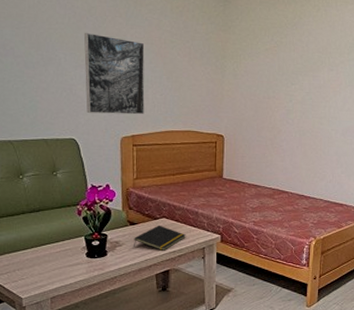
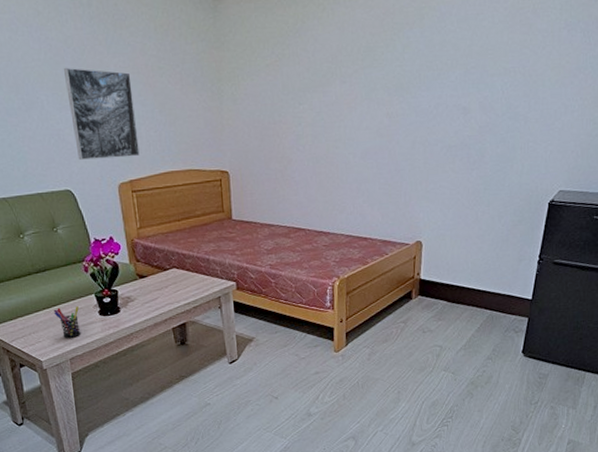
pen holder: none [41,247,67,277] -> present [53,306,81,338]
notepad: present [134,225,186,251] -> none [145,276,199,303]

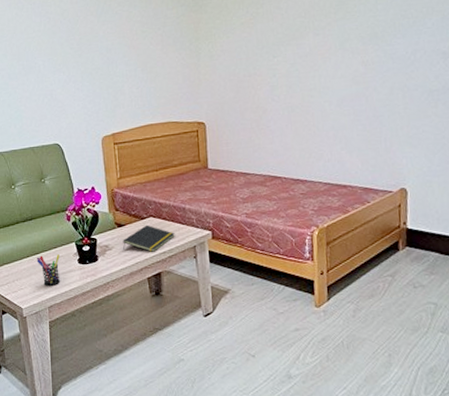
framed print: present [64,67,140,160] -> none [60,35,122,116]
notepad: none [145,276,199,303] -> present [123,225,175,252]

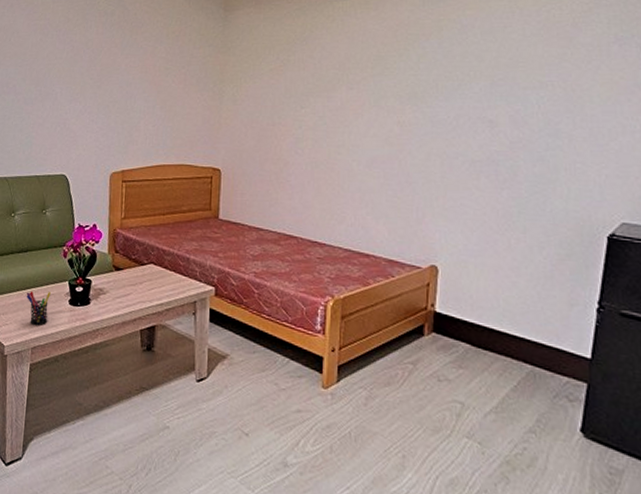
notepad: present [123,225,175,252] -> none [118,271,175,302]

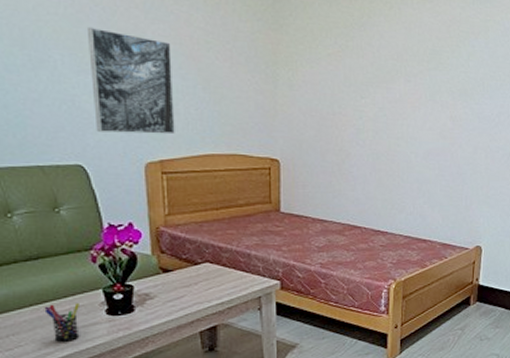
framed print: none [78,65,139,148] -> present [88,26,175,135]

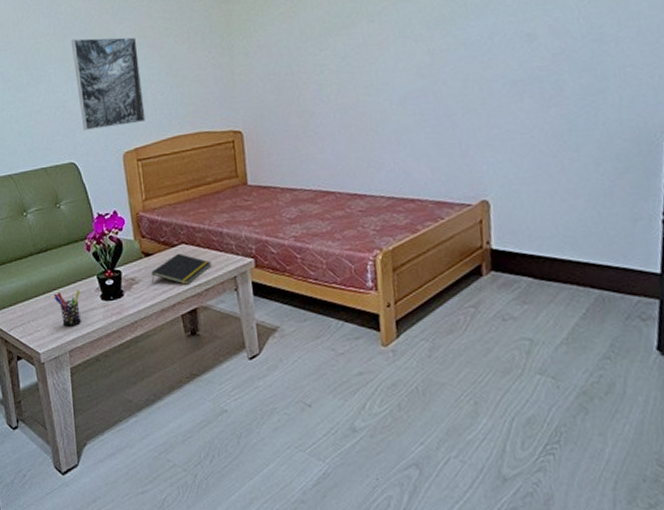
notepad: none [169,271,236,303] -> present [151,253,212,285]

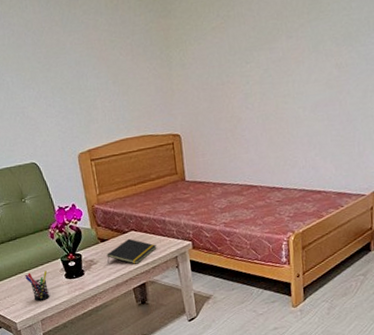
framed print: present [71,37,146,131] -> none [25,48,97,134]

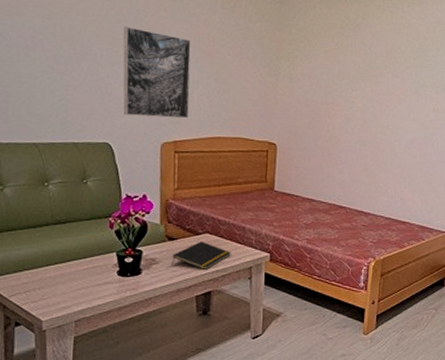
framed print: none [25,48,97,134] -> present [123,26,191,119]
pen holder: present [25,271,50,301] -> none [66,263,96,298]

